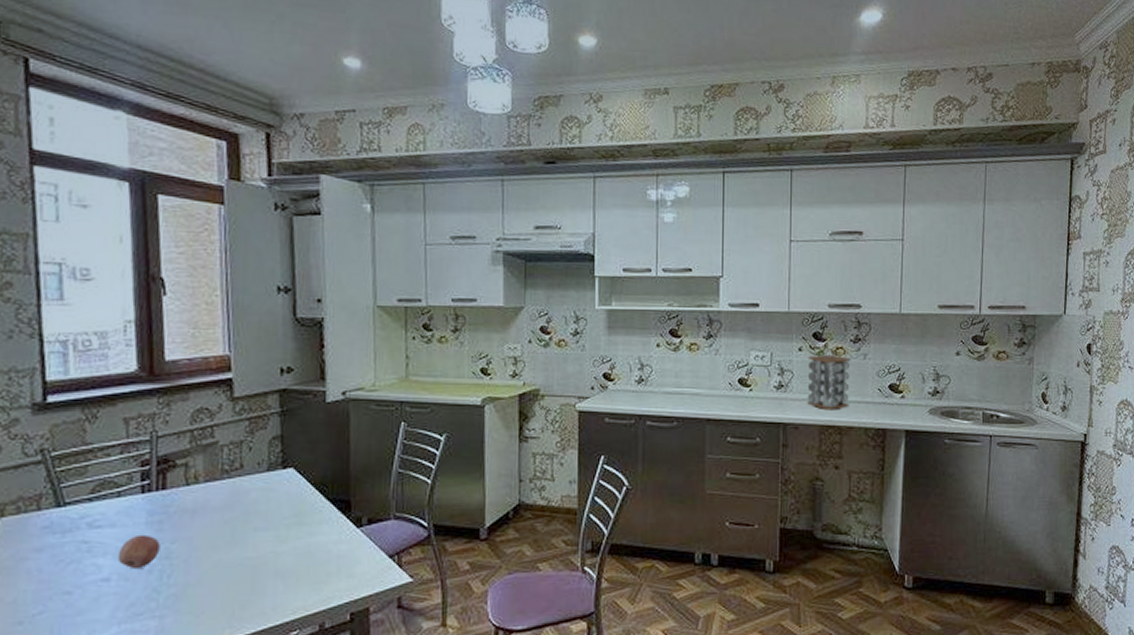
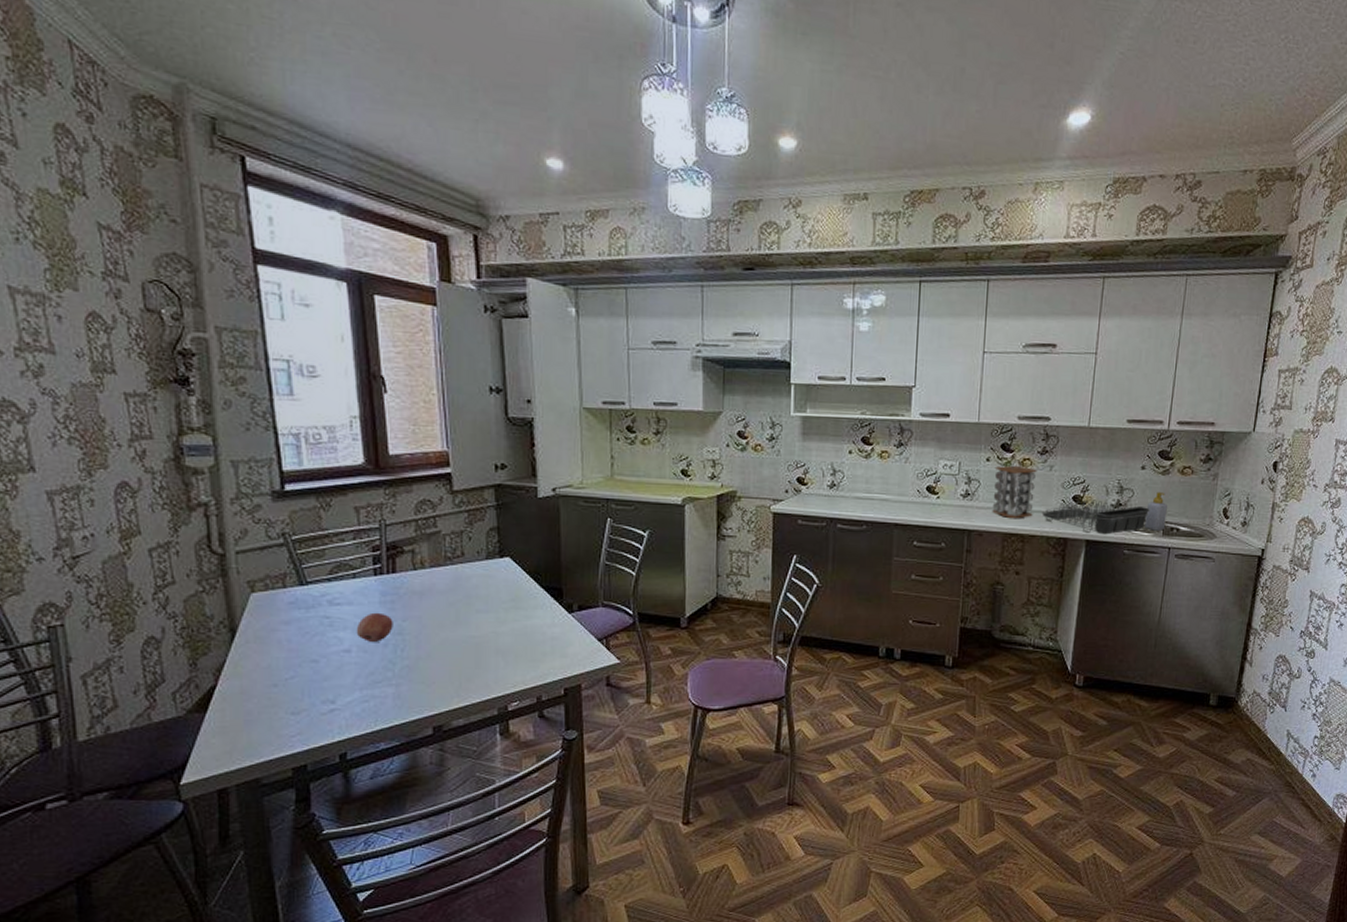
dish rack: none [859,388,968,424] -> present [1042,499,1150,535]
soap bottle: none [964,378,985,418] -> present [1145,492,1167,531]

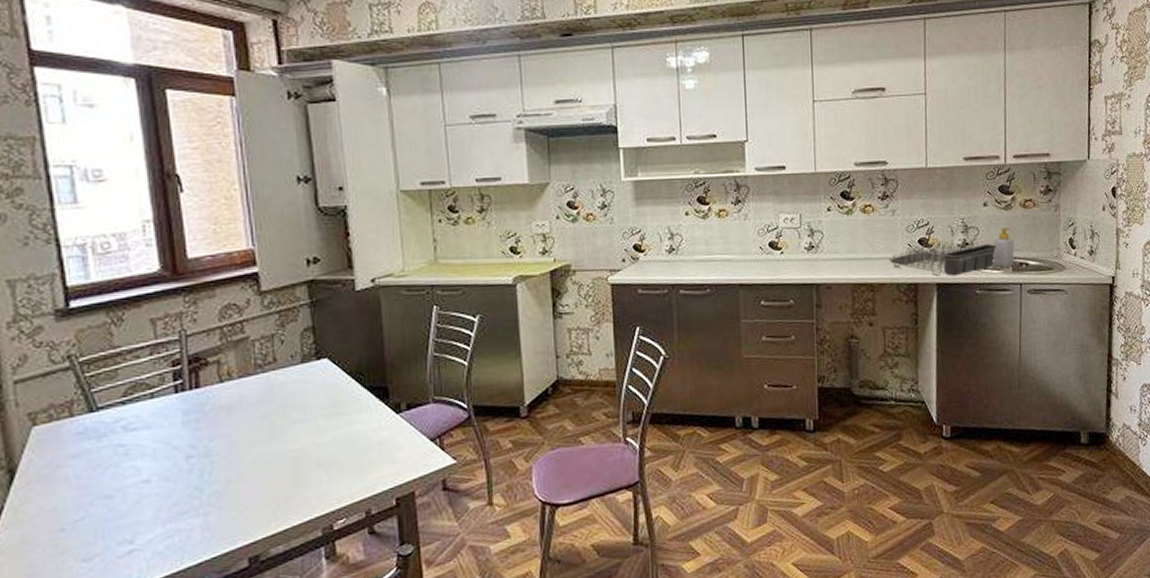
fruit: present [356,612,393,642] -> none [155,434,199,469]
spice rack: present [992,459,1037,519] -> none [836,207,880,269]

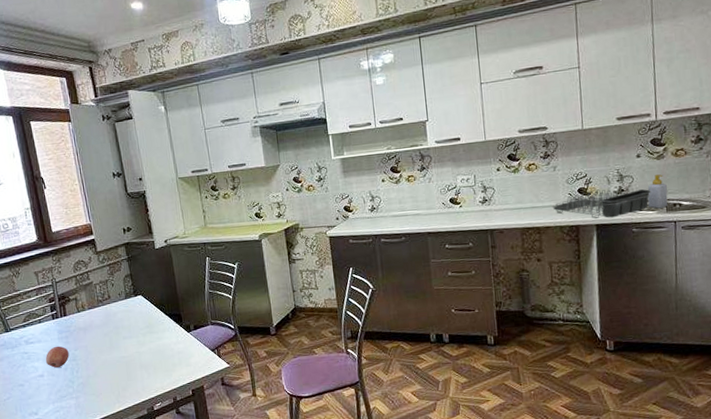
fruit: none [155,434,199,469] -> present [45,346,69,368]

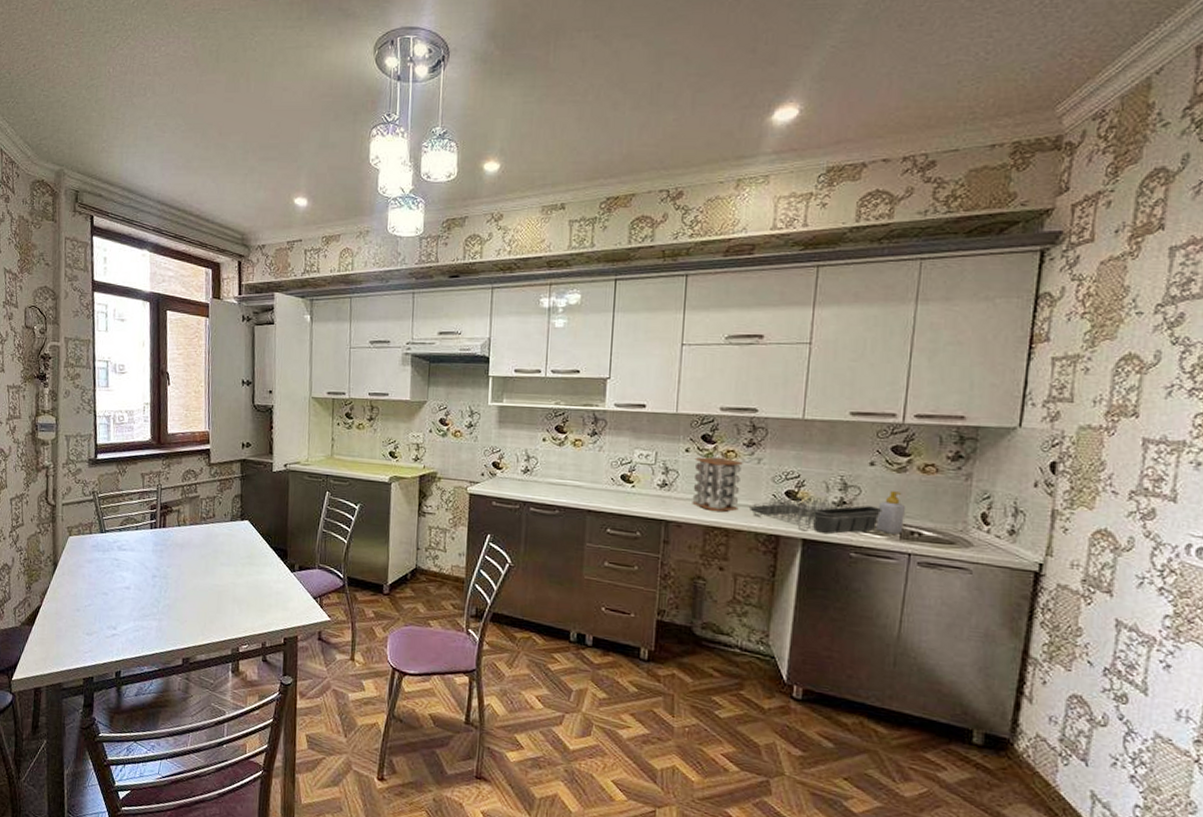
fruit: present [45,346,69,368] -> none [134,558,161,583]
spice rack: none [505,166,545,216] -> present [692,451,743,512]

